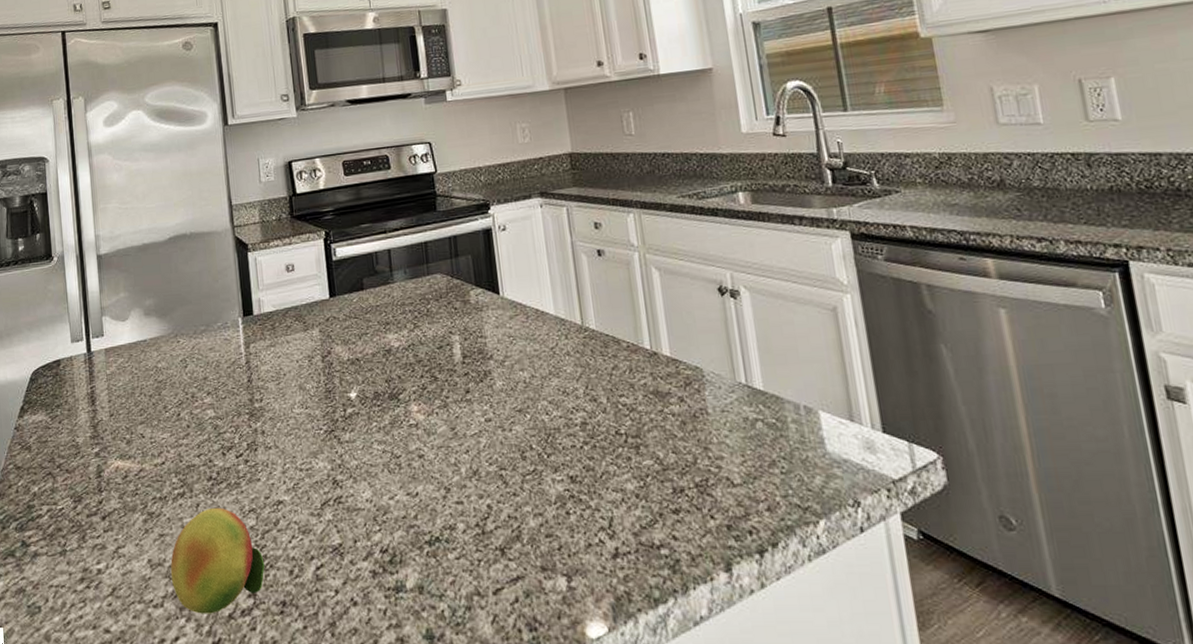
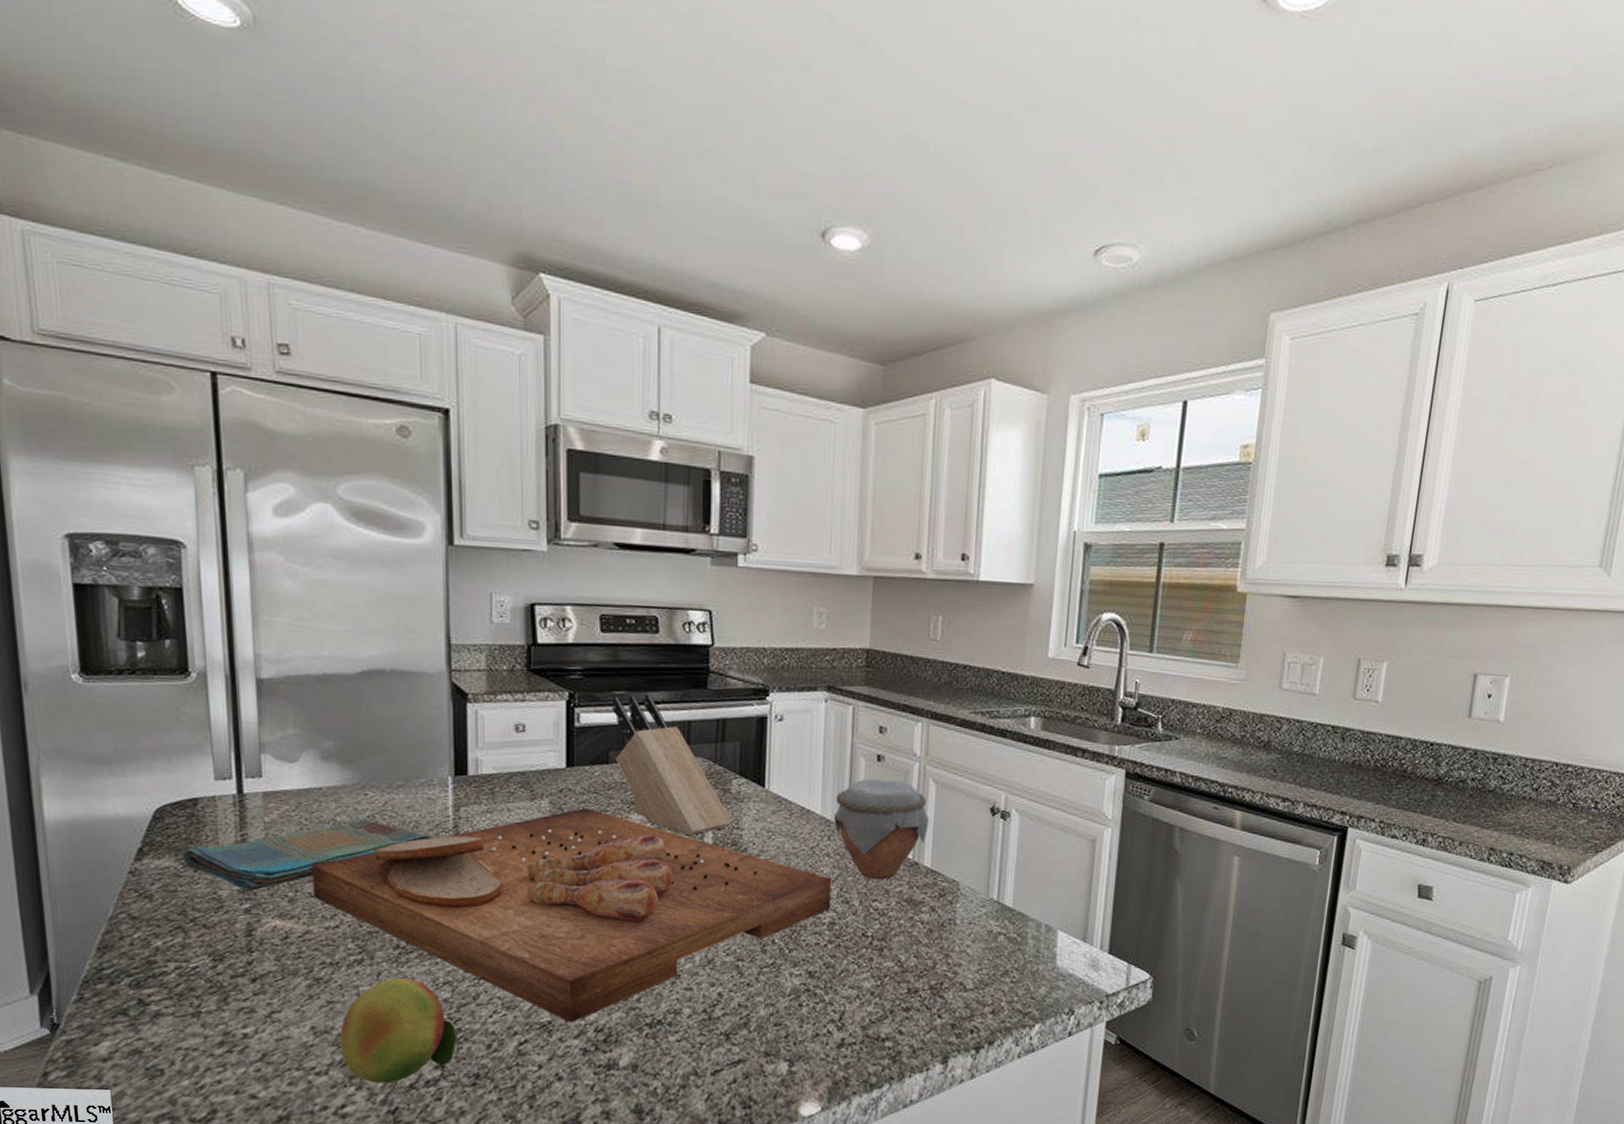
dish towel: none [50,363,230,437] -> present [182,819,431,892]
cutting board: none [142,333,580,544] -> present [312,808,832,1023]
knife block: none [360,222,476,349] -> present [612,693,732,836]
jar: none [565,272,660,375] -> present [833,778,930,880]

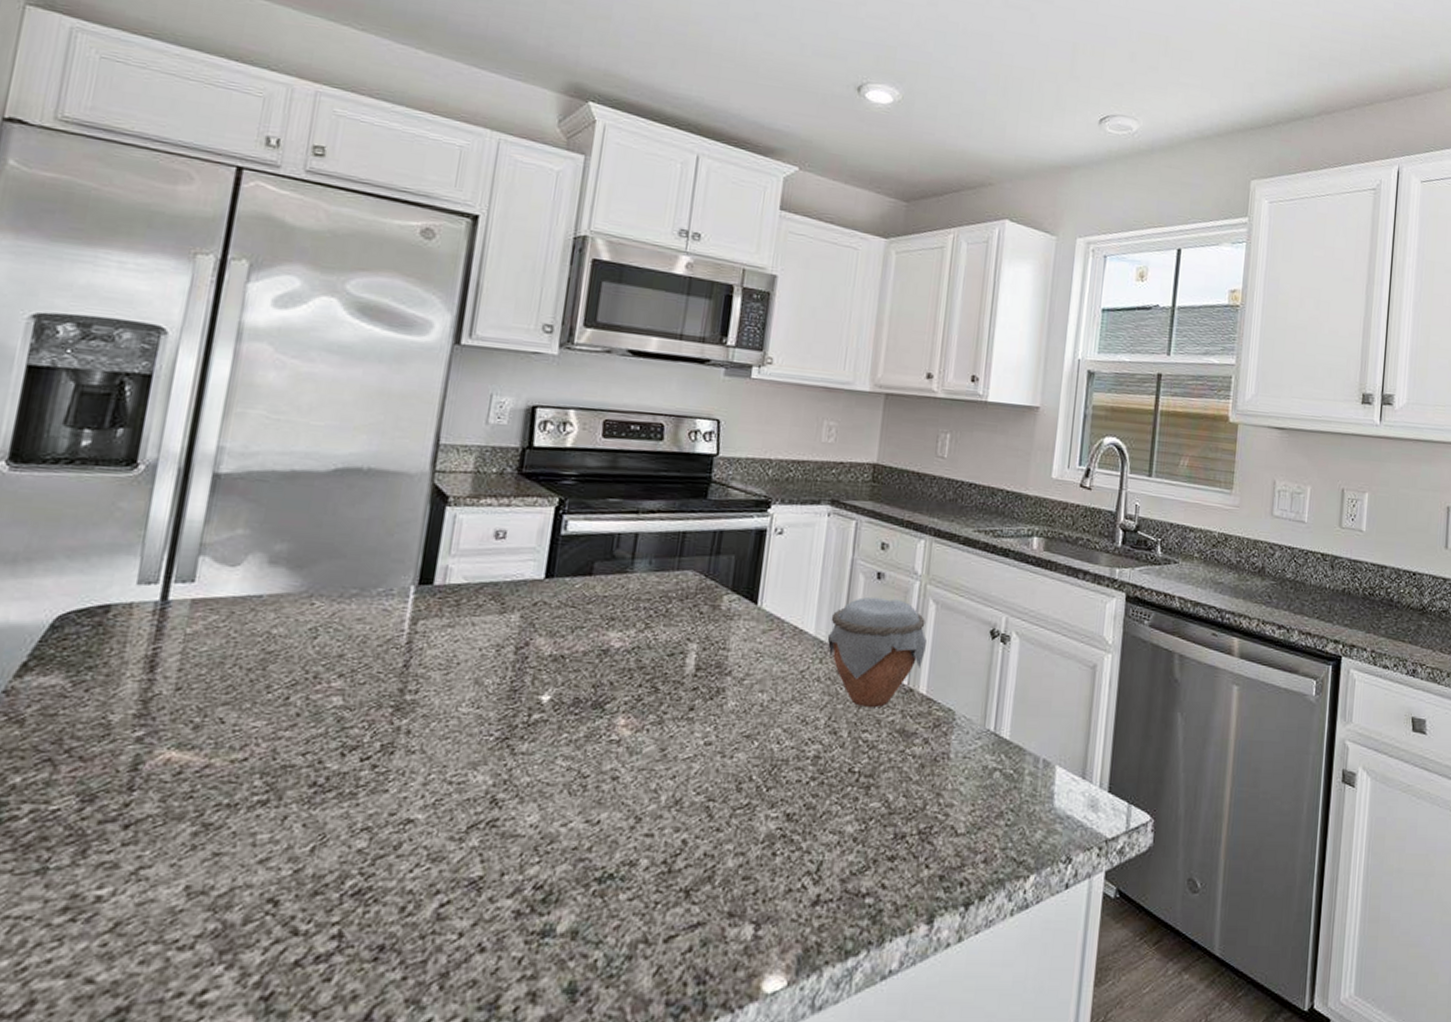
dish towel: present [182,819,431,892] -> none [74,631,379,716]
cutting board: present [312,808,832,1023] -> none [225,623,821,878]
fruit: present [339,977,458,1084] -> none [215,822,367,960]
knife block: present [612,693,732,836] -> none [600,501,719,657]

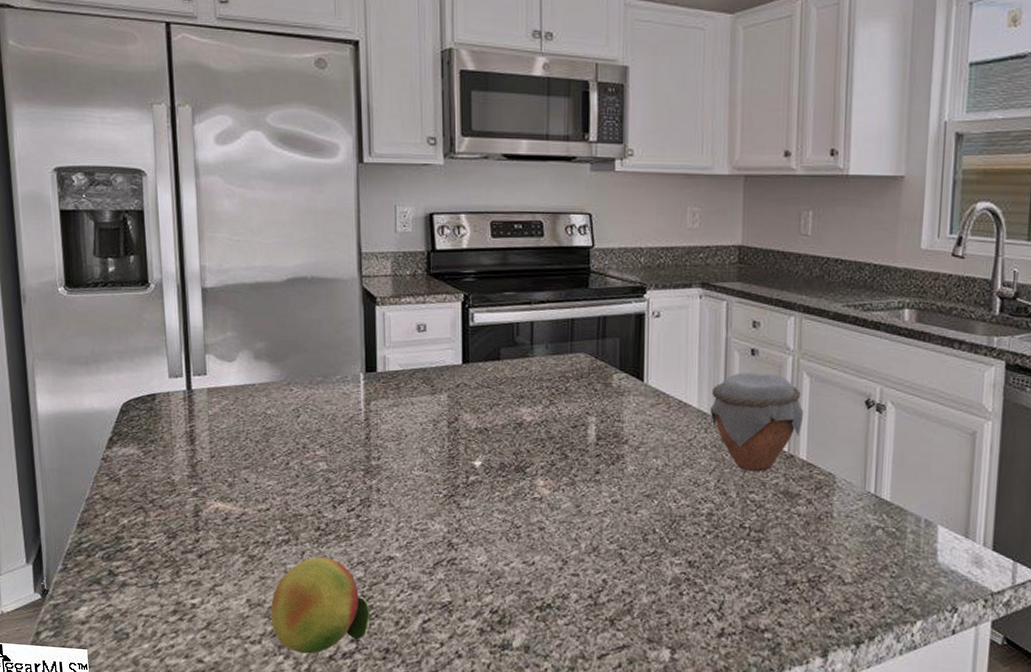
fruit: none [215,822,367,960] -> present [270,556,370,654]

